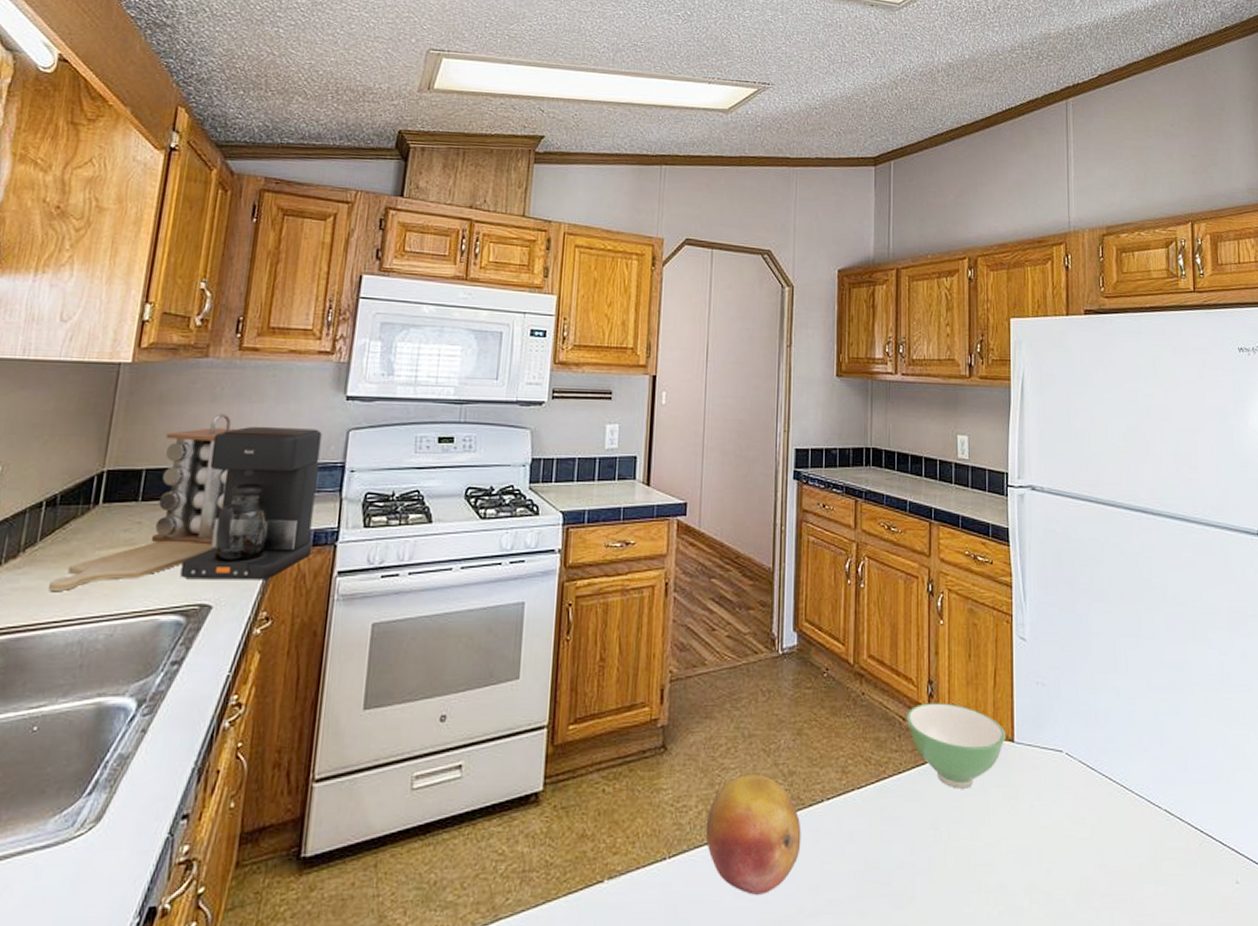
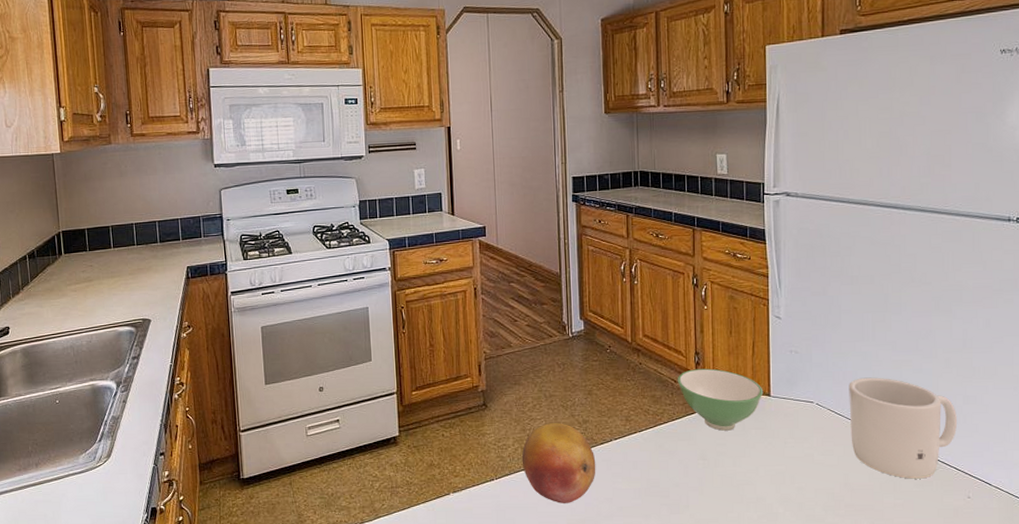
chopping board: present [48,540,214,592] -> none [43,276,144,315]
spice rack: present [151,414,235,545] -> none [95,185,144,279]
coffee maker: present [180,426,322,580] -> none [124,191,211,302]
mug: none [1101,720,1220,857] -> present [849,377,958,479]

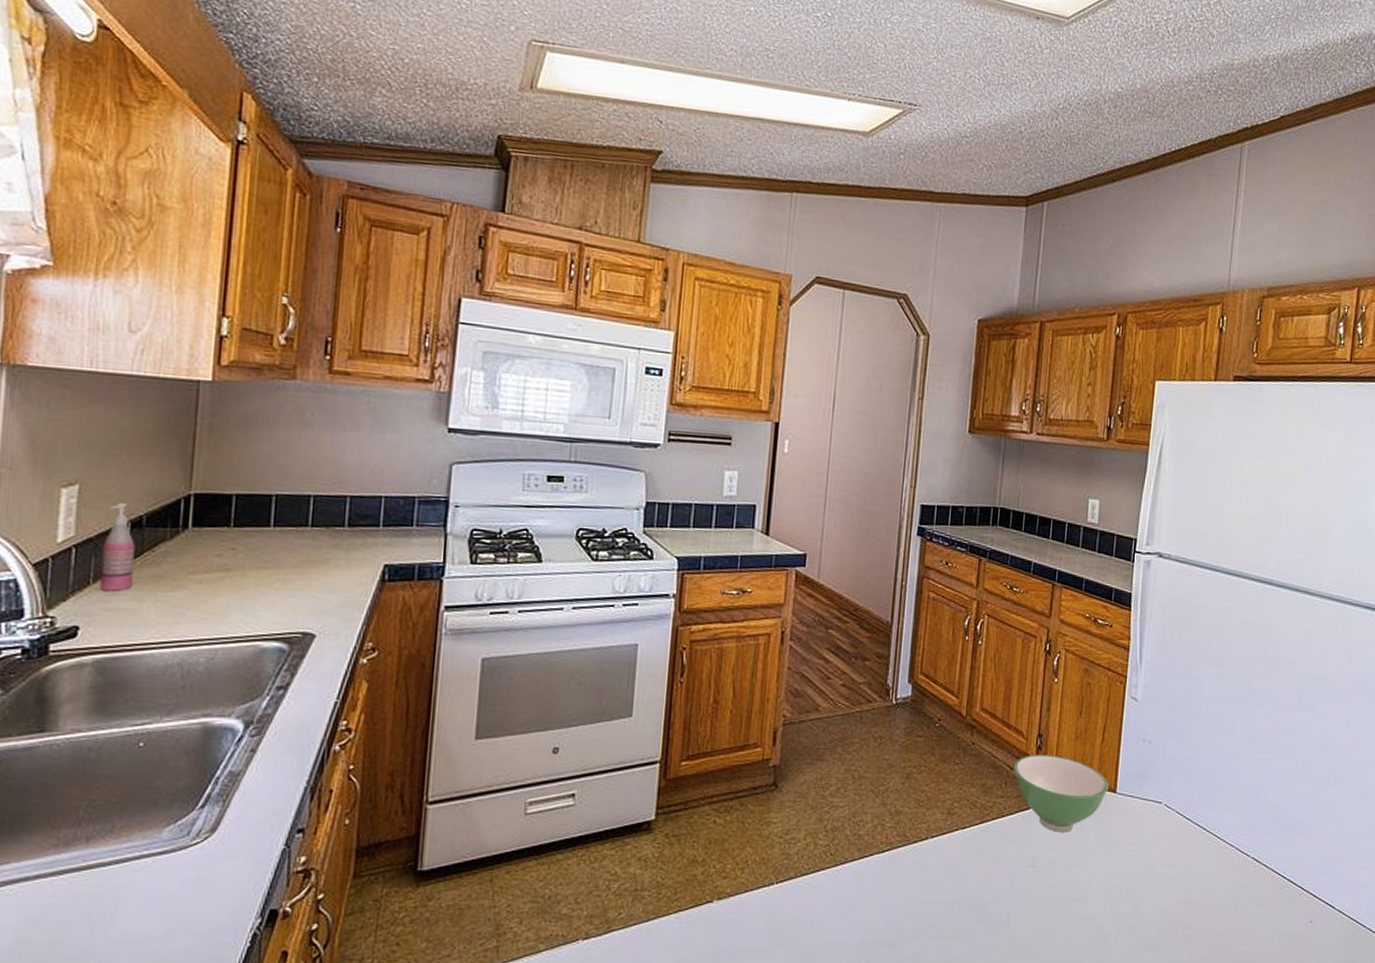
soap dispenser: none [14,243,35,303] -> present [99,503,135,592]
fruit: present [521,423,596,503] -> none [812,813,905,918]
mug: present [849,377,958,479] -> none [1197,776,1309,899]

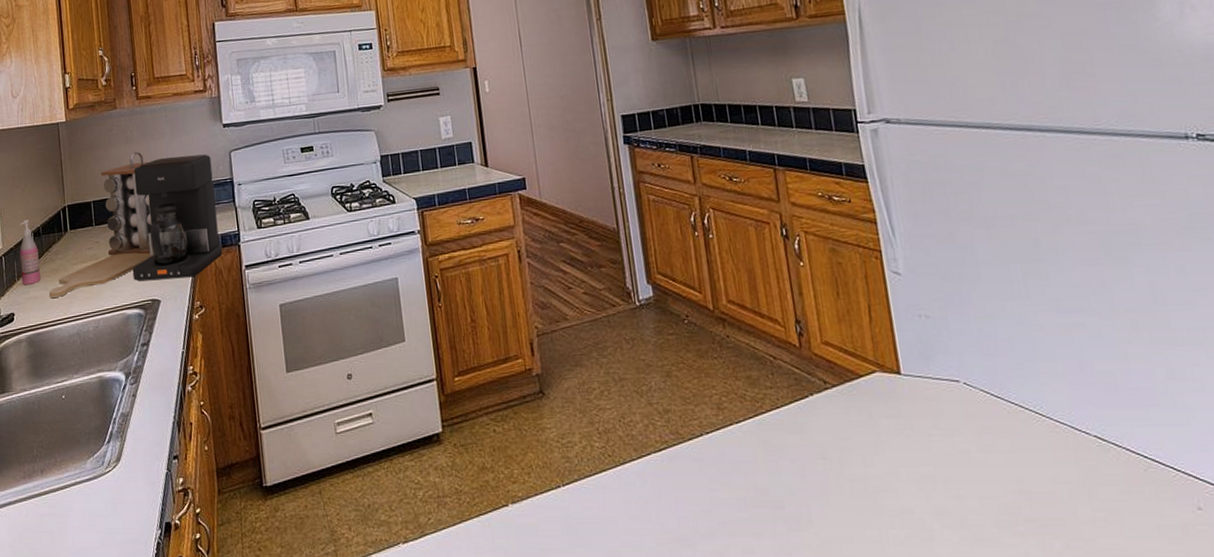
chopping board: none [141,567,314,615] -> present [48,252,152,299]
spice rack: none [246,440,329,575] -> present [100,151,152,256]
coffee maker: none [280,455,423,612] -> present [132,154,223,281]
bowl: present [1013,754,1109,832] -> none [776,340,891,421]

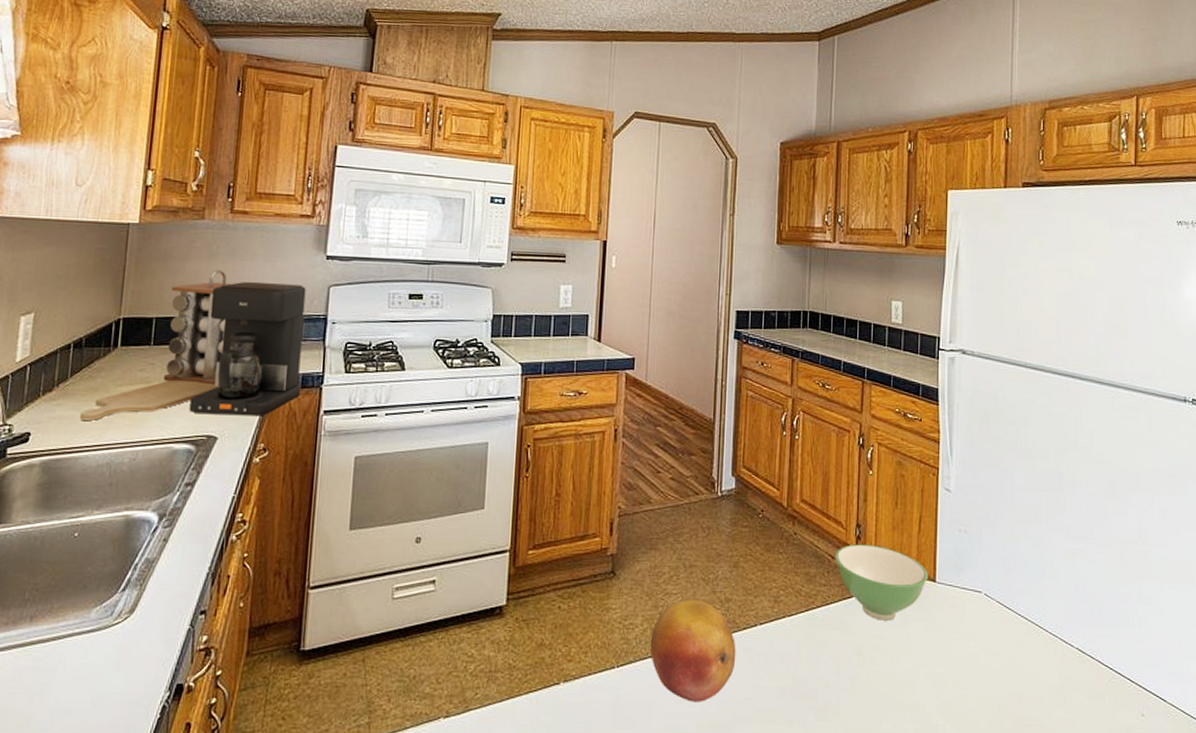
soap dispenser: present [19,220,40,286] -> none [47,328,76,403]
fruit: none [591,413,687,517] -> present [650,600,736,702]
bowl: none [776,340,891,421] -> present [834,544,929,621]

